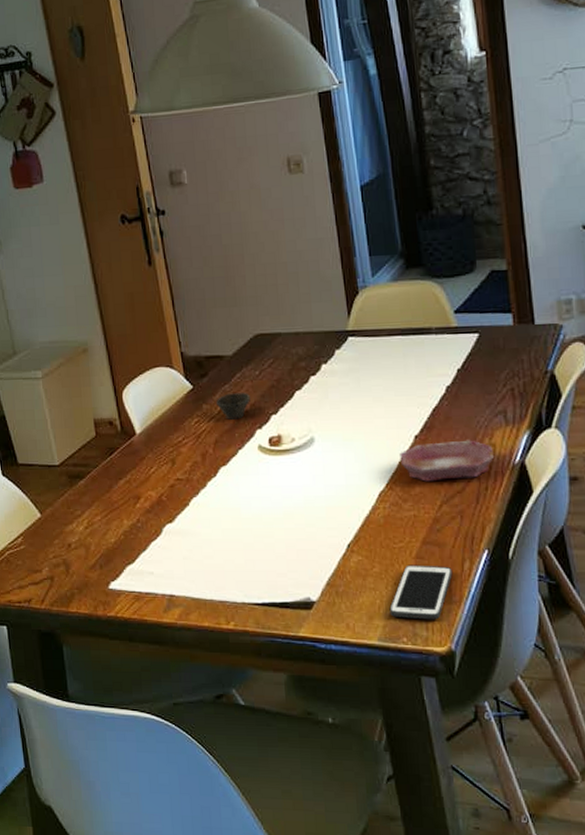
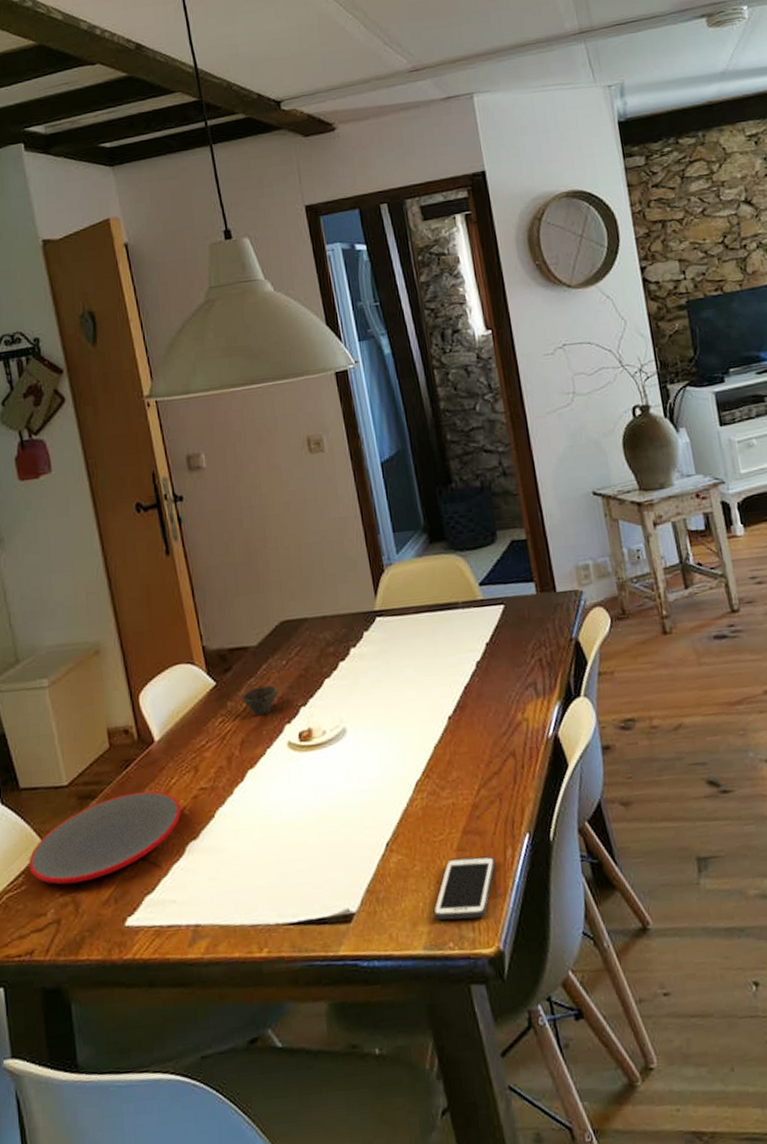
plate: none [26,477,160,548] -> present [29,791,182,885]
bowl: present [400,440,495,482] -> none [434,716,529,766]

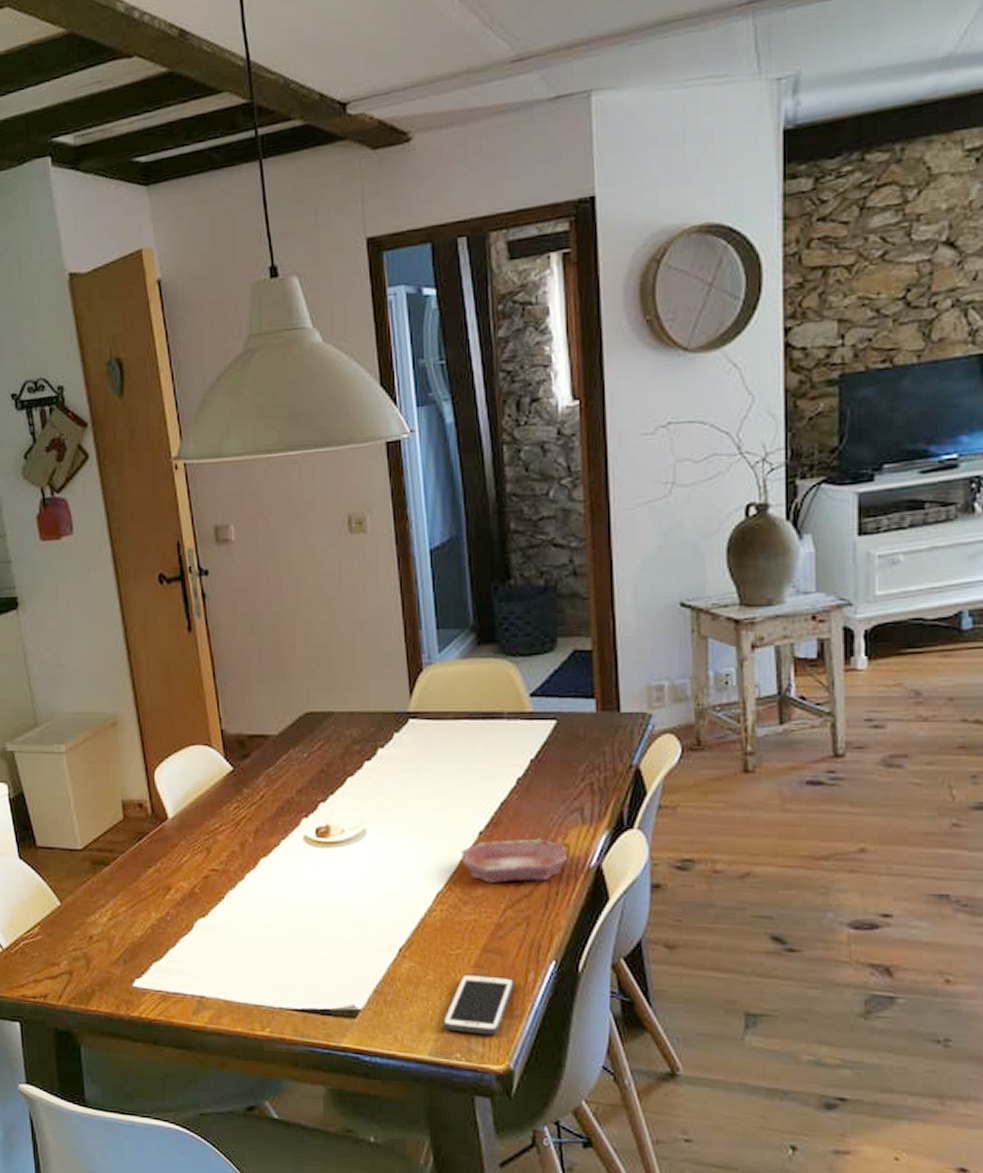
plate: present [29,791,182,885] -> none [44,865,192,941]
cup: present [240,685,278,717] -> none [257,777,297,806]
bowl: none [434,716,529,766] -> present [461,838,568,883]

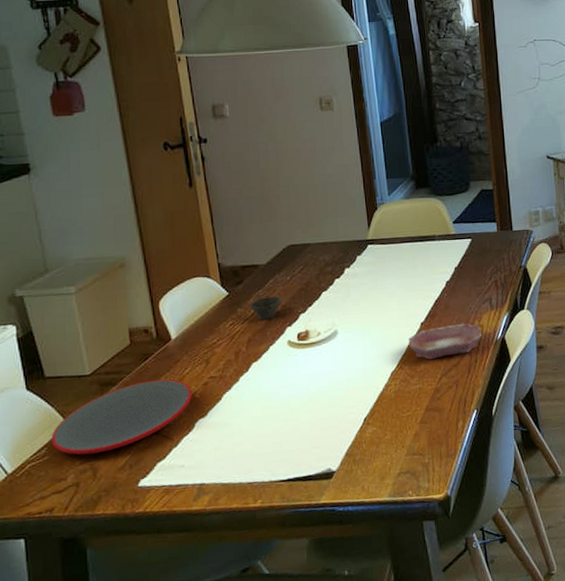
plate: none [44,865,192,941] -> present [51,379,193,455]
cup: none [257,777,297,806] -> present [249,296,282,320]
cell phone: present [443,973,515,1035] -> none [398,427,449,475]

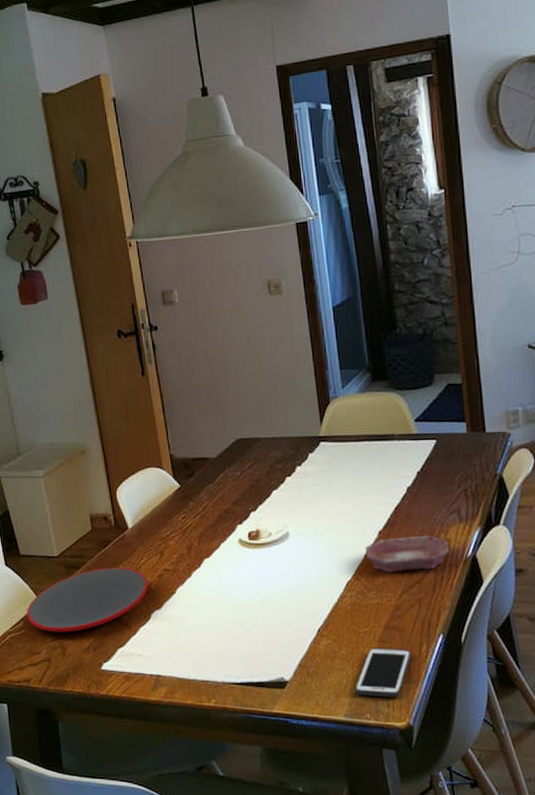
cup: present [249,296,282,320] -> none [200,491,232,516]
cell phone: none [398,427,449,475] -> present [355,648,411,698]

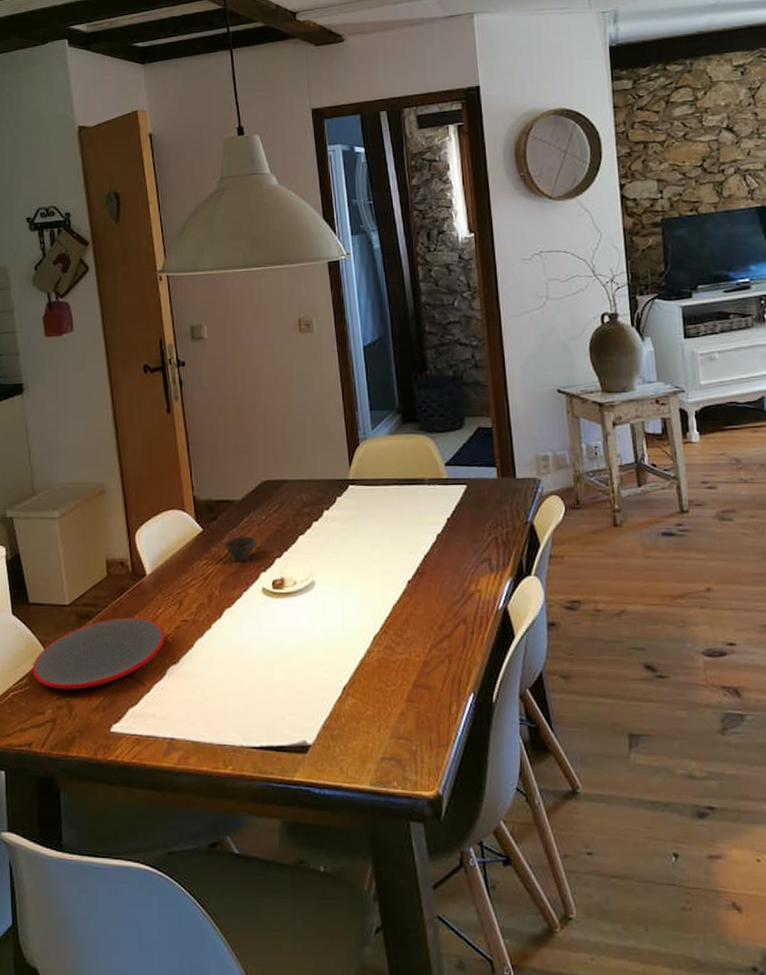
cup: none [200,491,232,516] -> present [223,536,256,562]
cell phone: present [355,648,411,698] -> none [381,708,441,764]
bowl: present [365,535,450,573] -> none [394,585,480,626]

